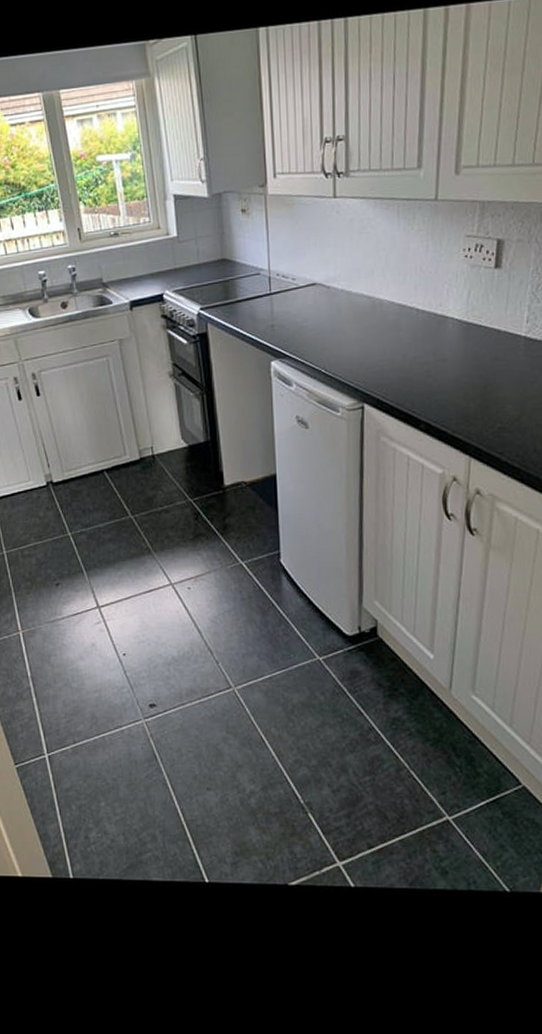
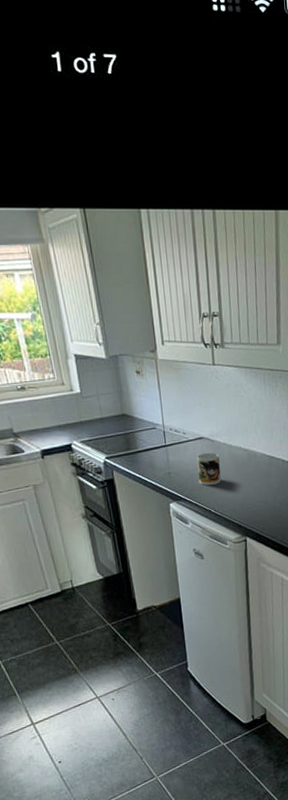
mug: none [306,301,336,340] -> present [196,452,221,485]

